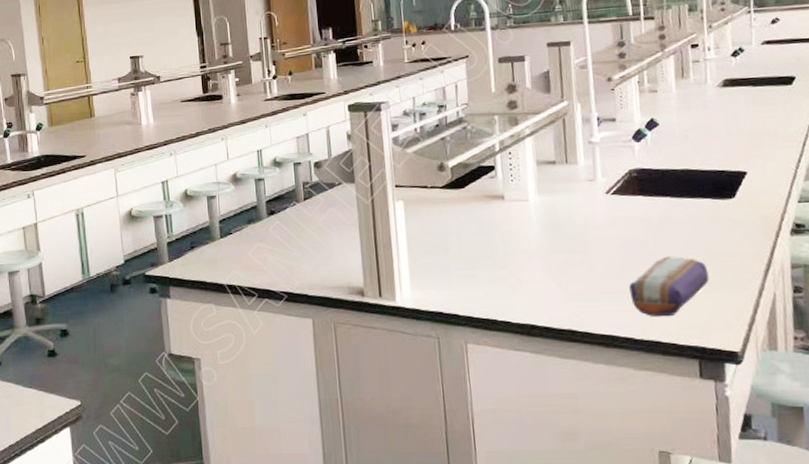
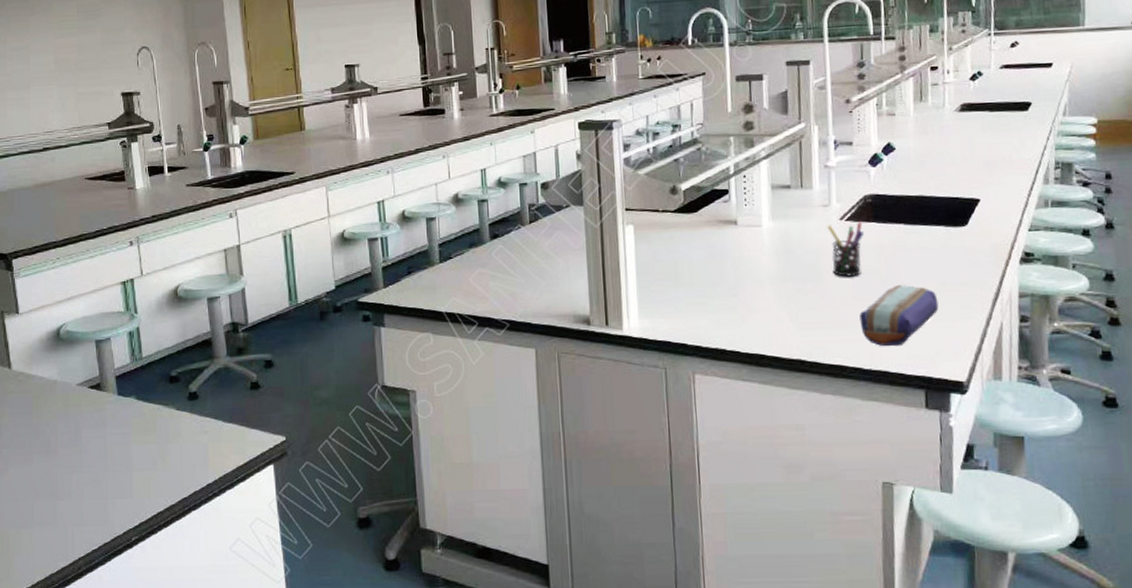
pen holder: none [593,195,630,249] -> present [827,222,864,277]

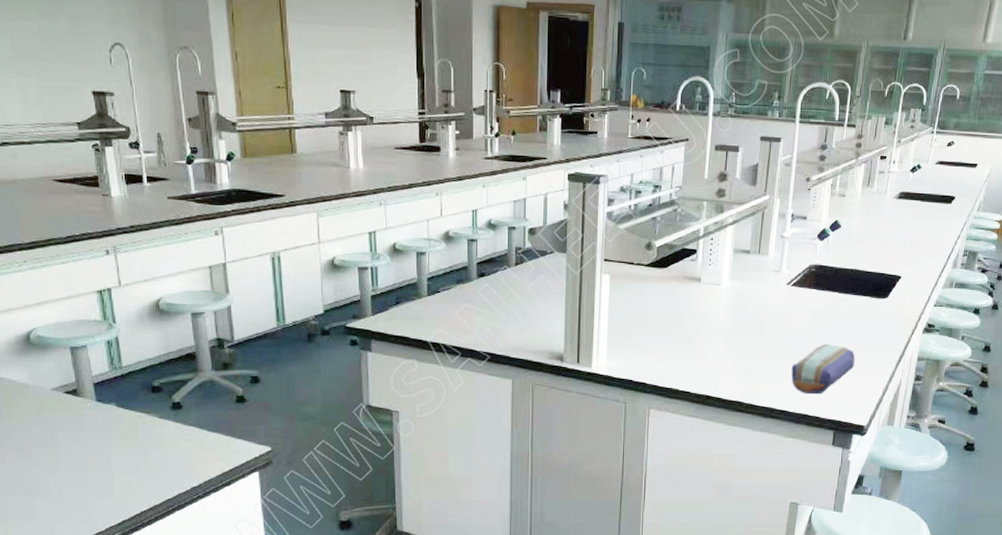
pen holder: present [827,222,864,277] -> none [775,288,805,334]

